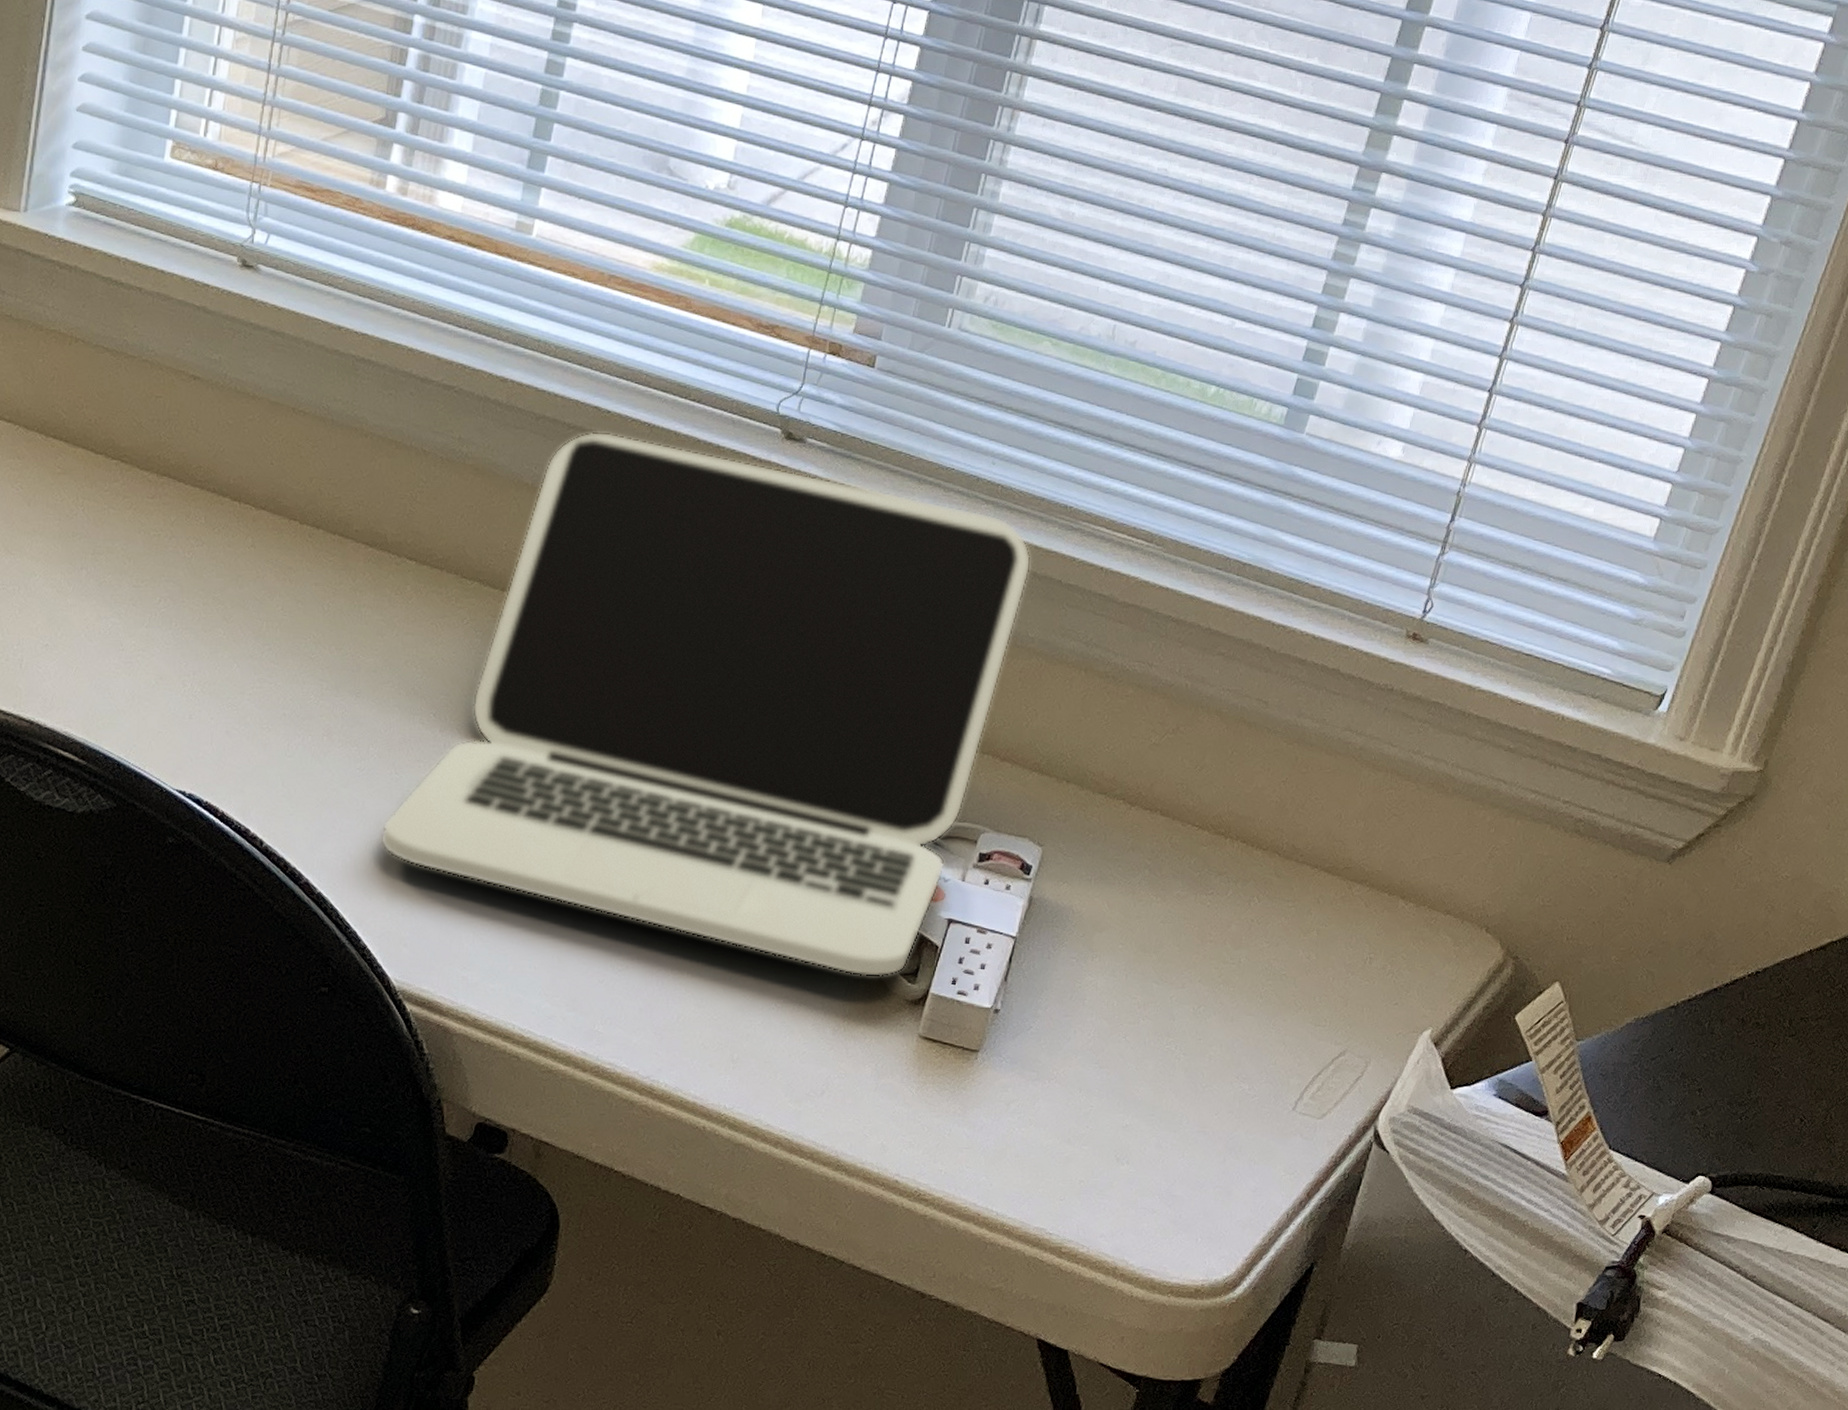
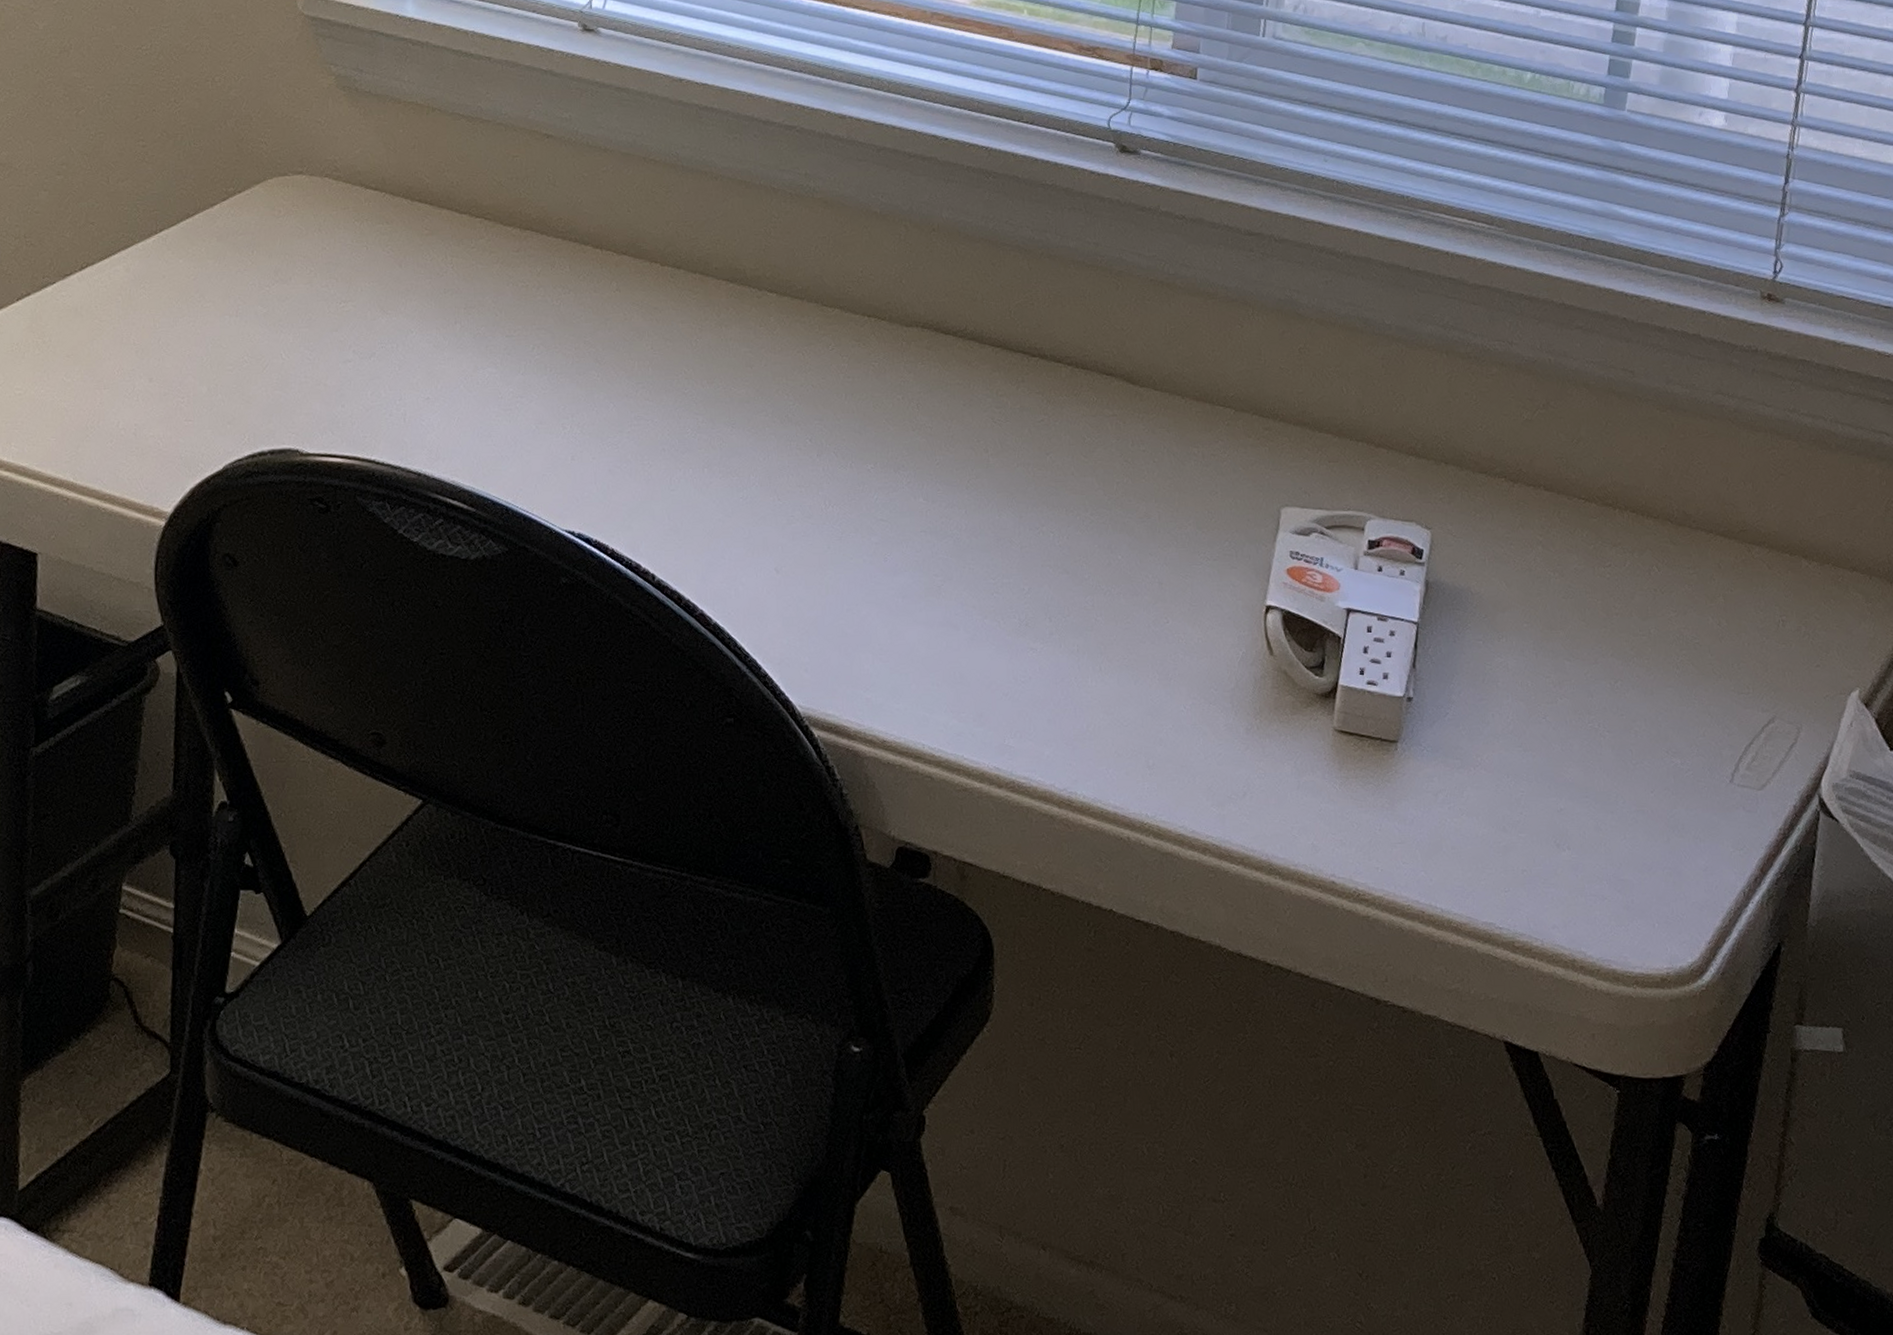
laptop: present [380,431,1031,977] -> none [770,158,1377,673]

